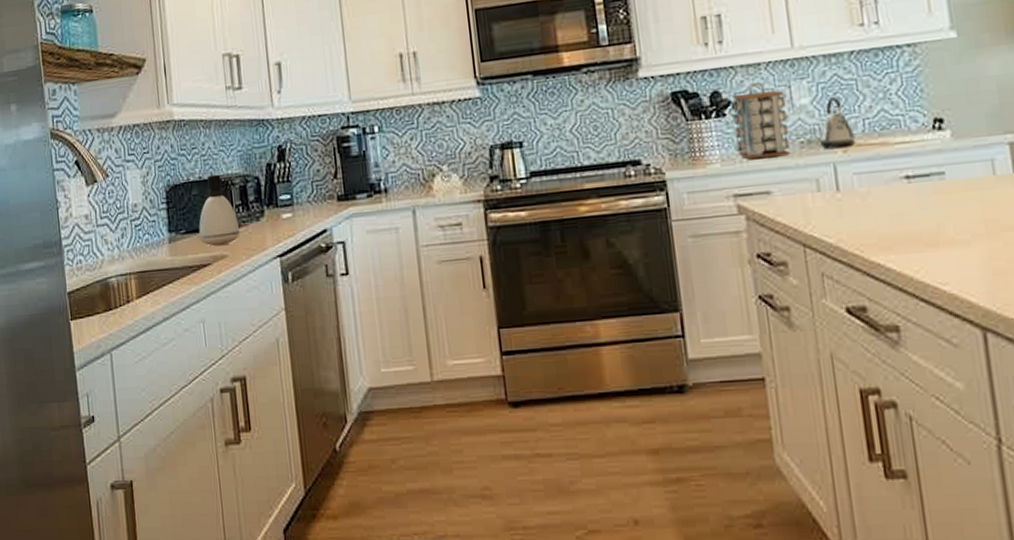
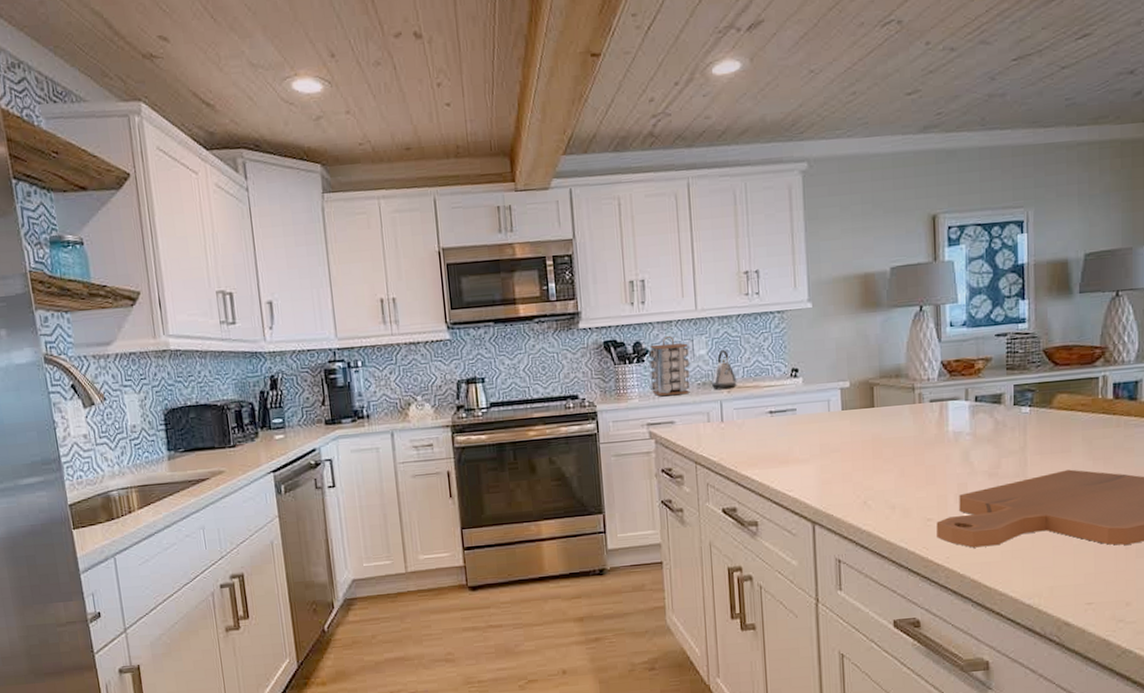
soap dispenser: present [198,174,240,247] -> none [196,399,236,463]

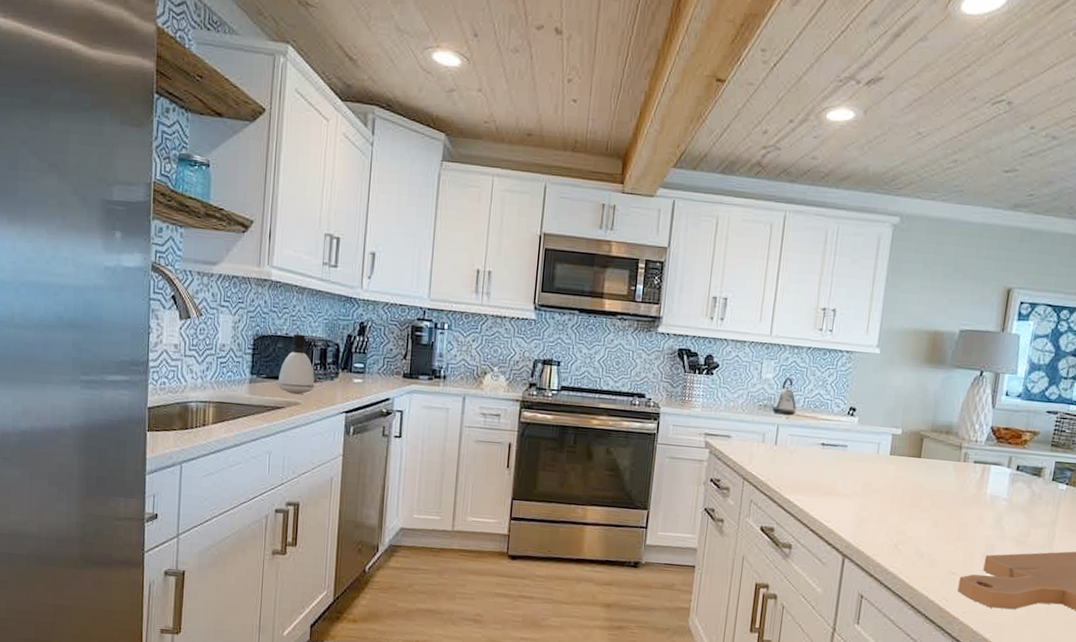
soap dispenser: none [196,399,236,463] -> present [278,333,317,395]
spice rack: present [649,335,690,397] -> none [714,354,757,413]

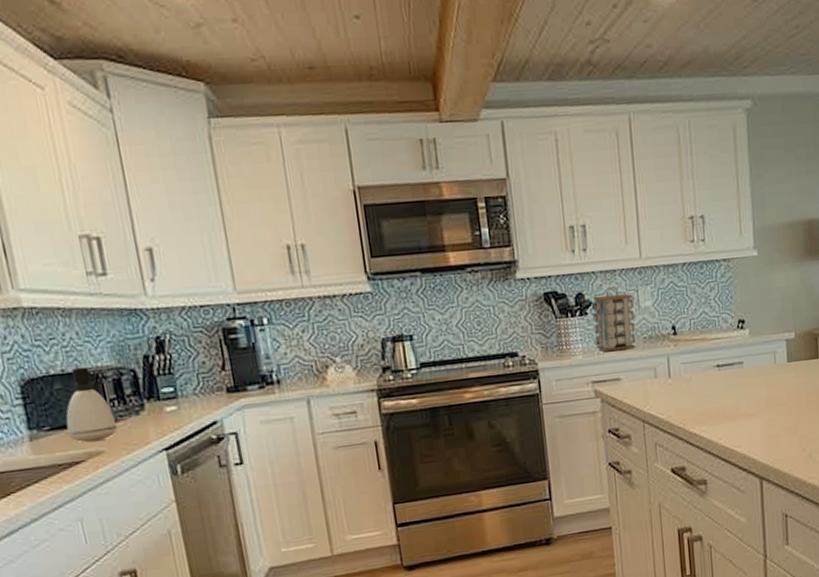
spice rack: none [714,354,757,413] -> present [592,286,636,352]
kettle: present [772,376,797,416] -> none [657,300,684,344]

